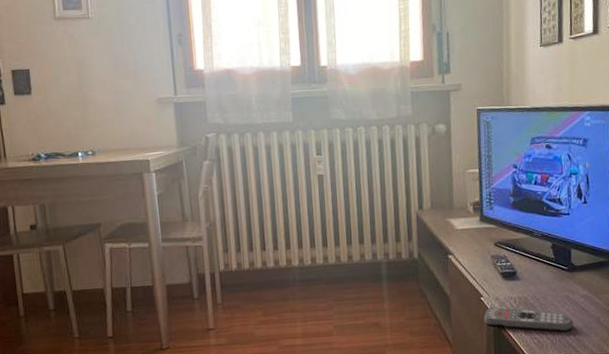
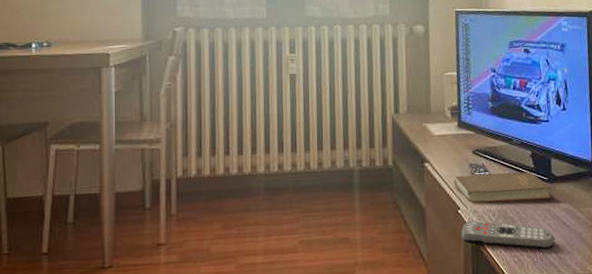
book: none [477,262,572,291] -> present [454,171,552,203]

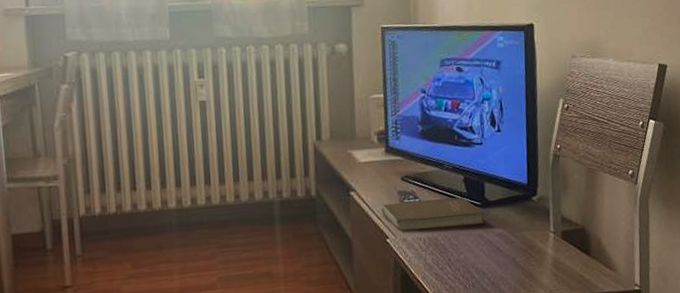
remote control: present [461,220,555,250] -> none [390,249,488,276]

